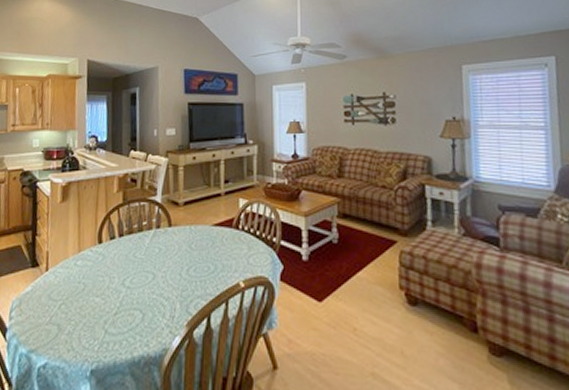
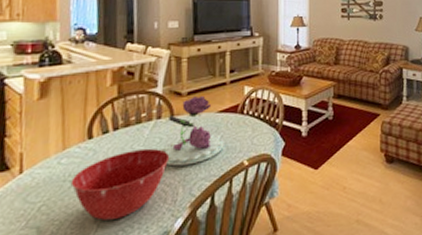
mixing bowl: none [84,258,168,327] -> present [70,148,170,221]
flower arrangement: none [161,206,220,280] -> present [162,95,224,167]

